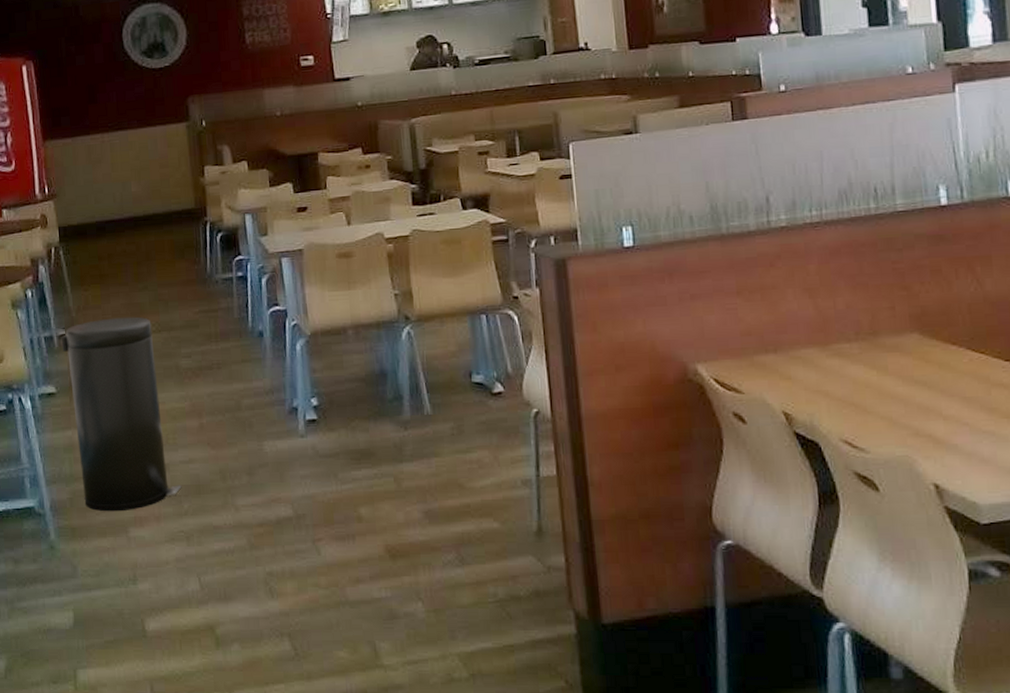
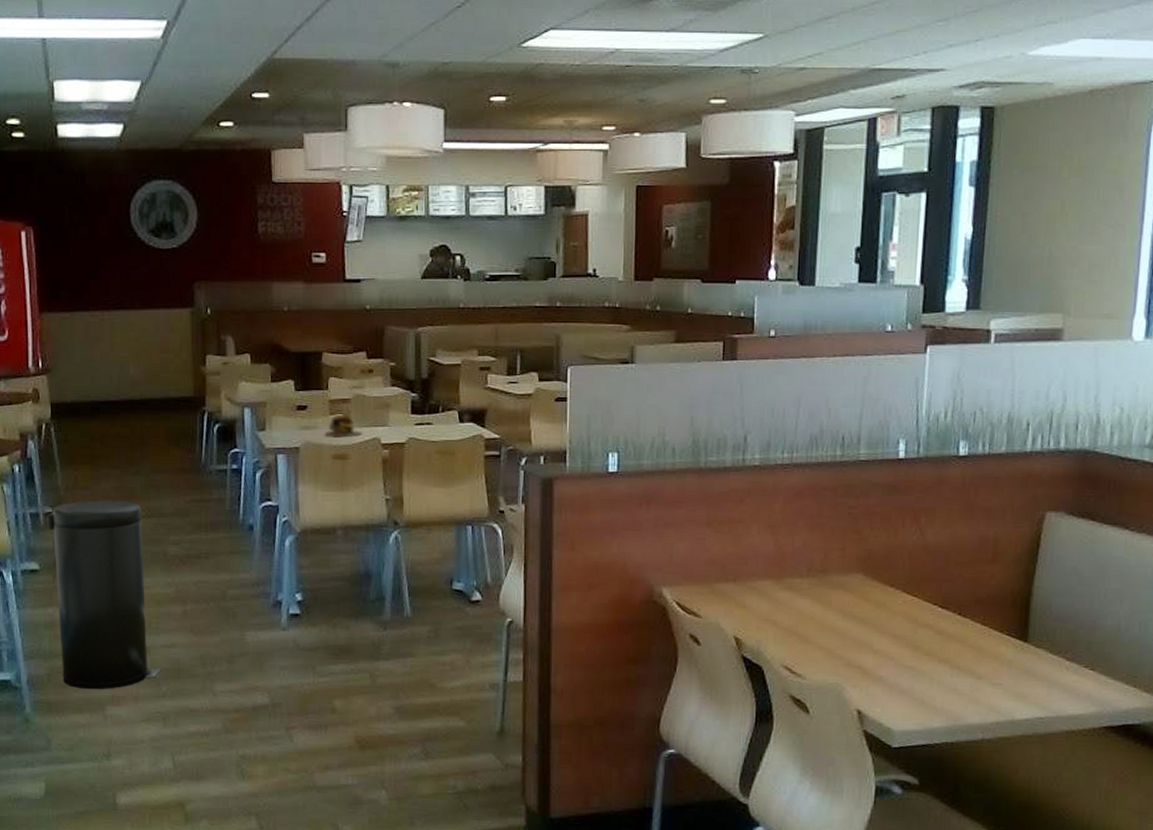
burger: none [327,212,364,237] -> present [325,414,361,438]

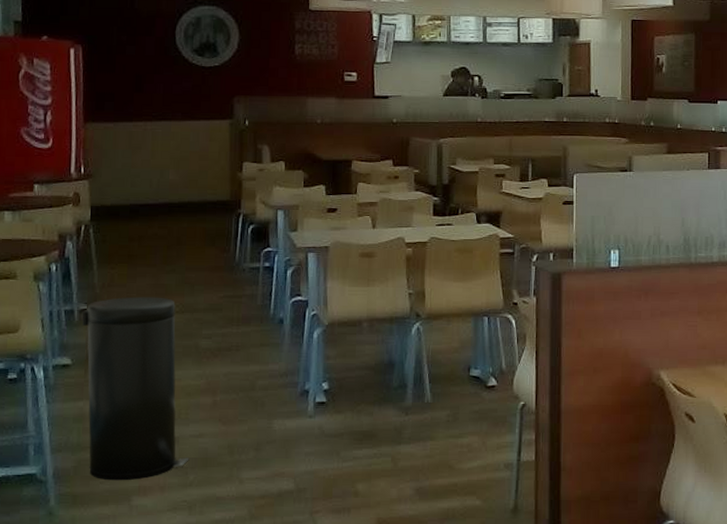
burger: present [325,414,361,438] -> none [353,216,387,237]

